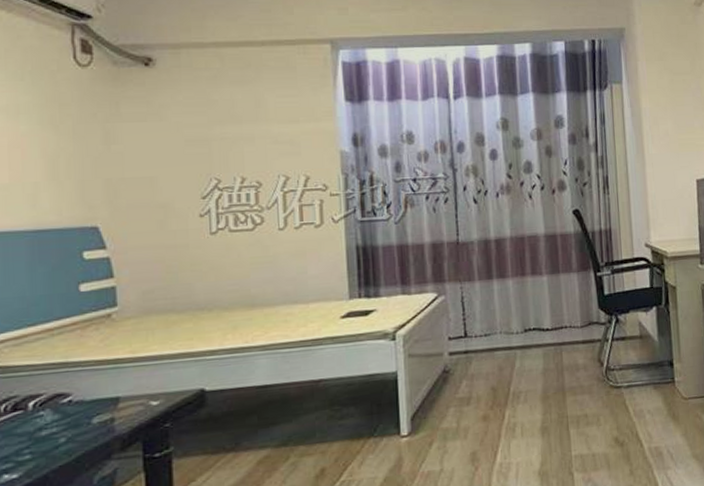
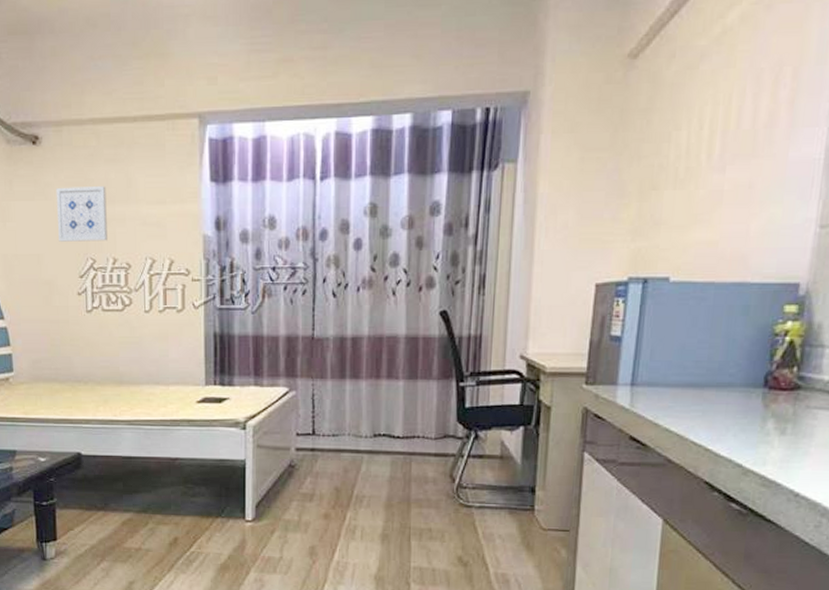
wall art: none [172,107,234,163] -> present [56,186,107,242]

